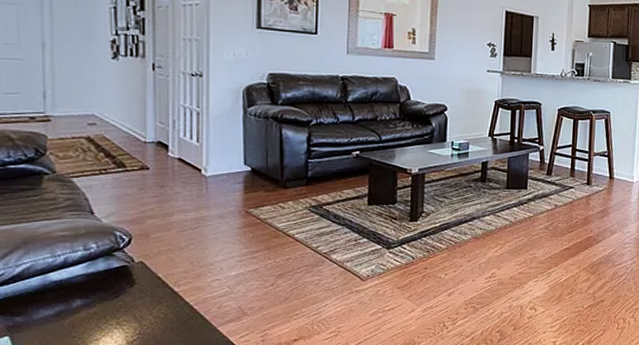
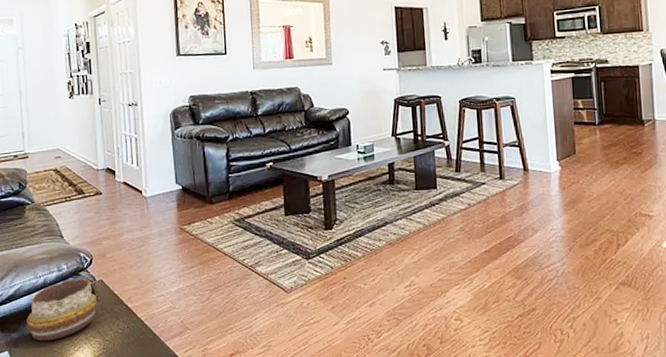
decorative bowl: none [36,259,136,326] -> present [26,278,98,341]

